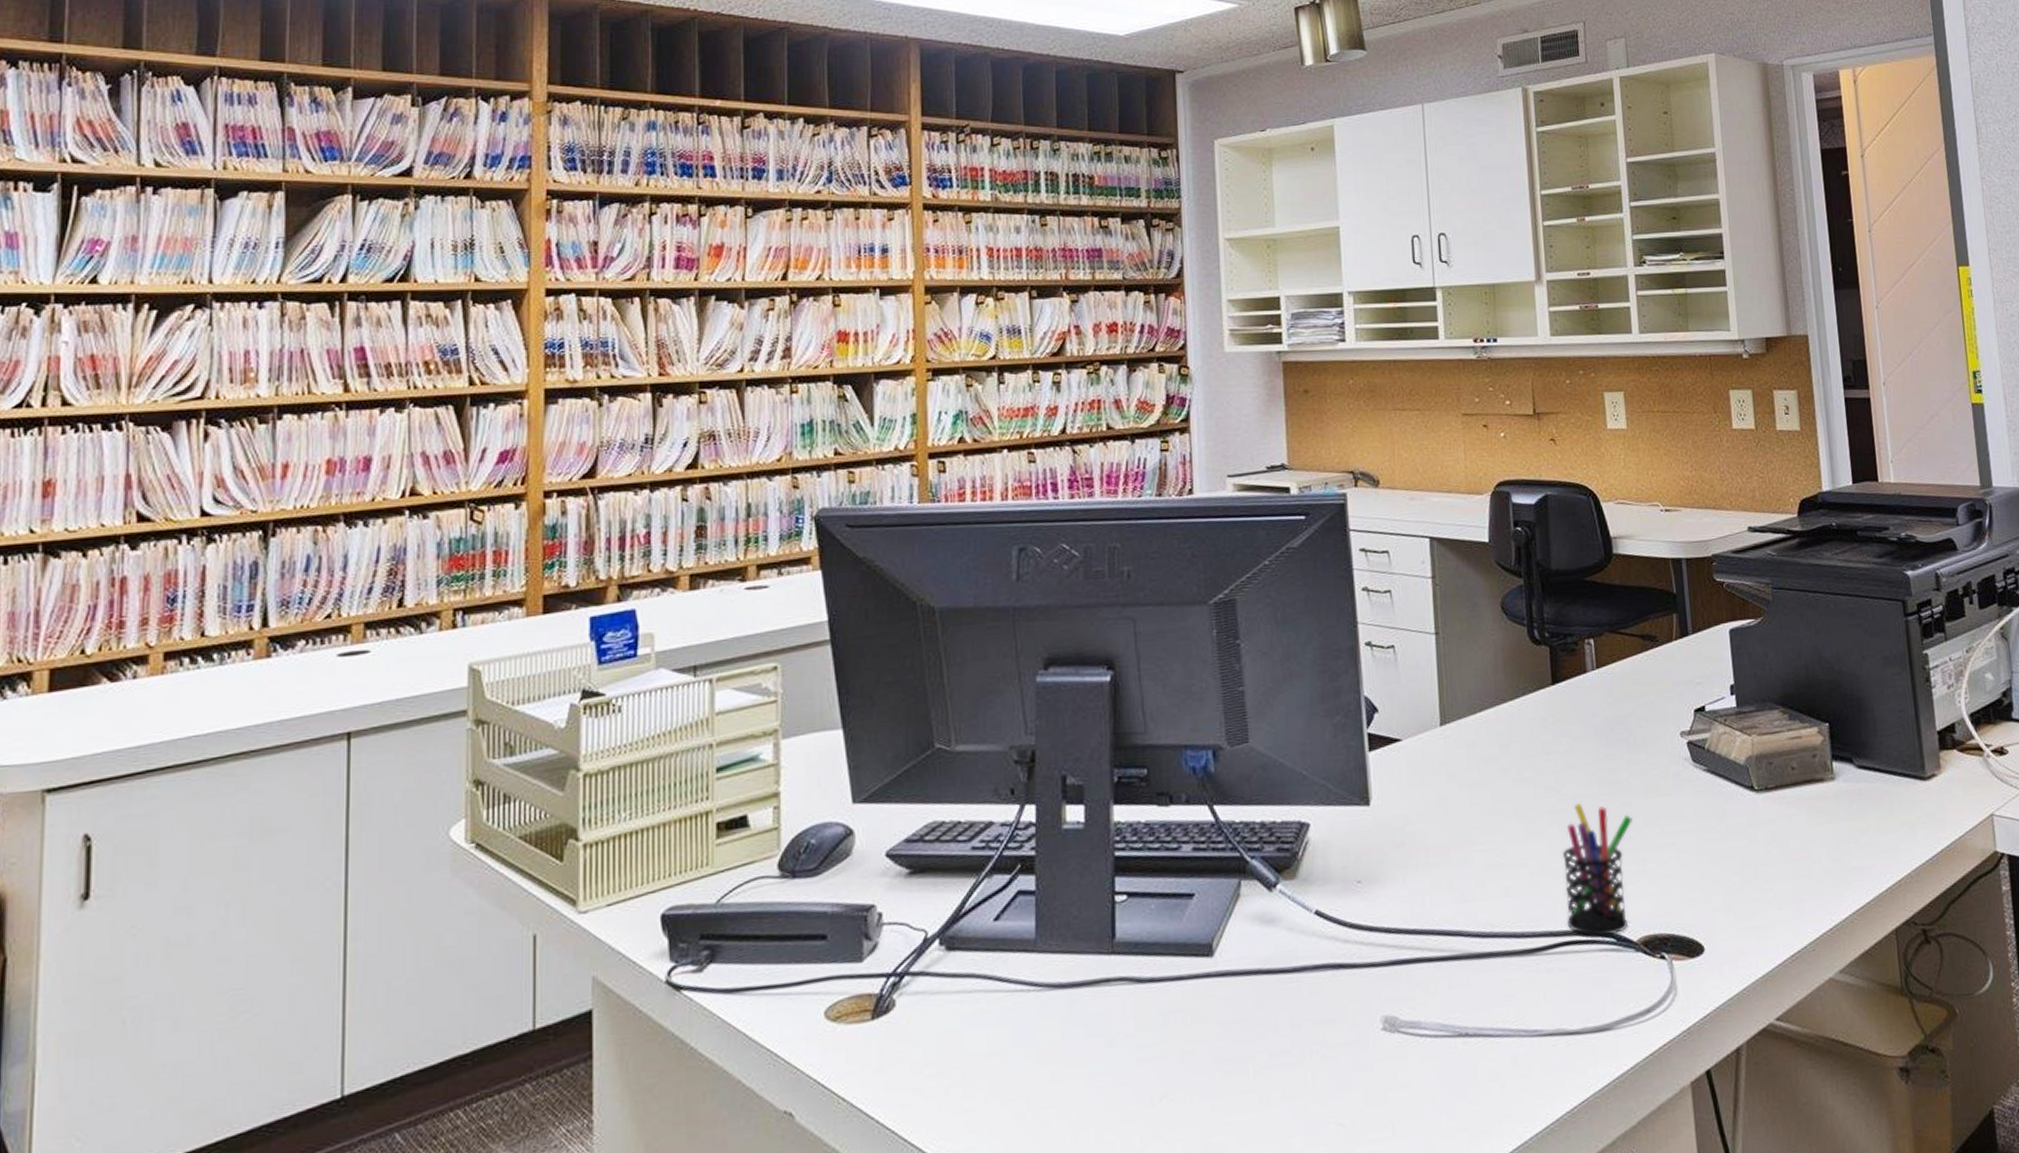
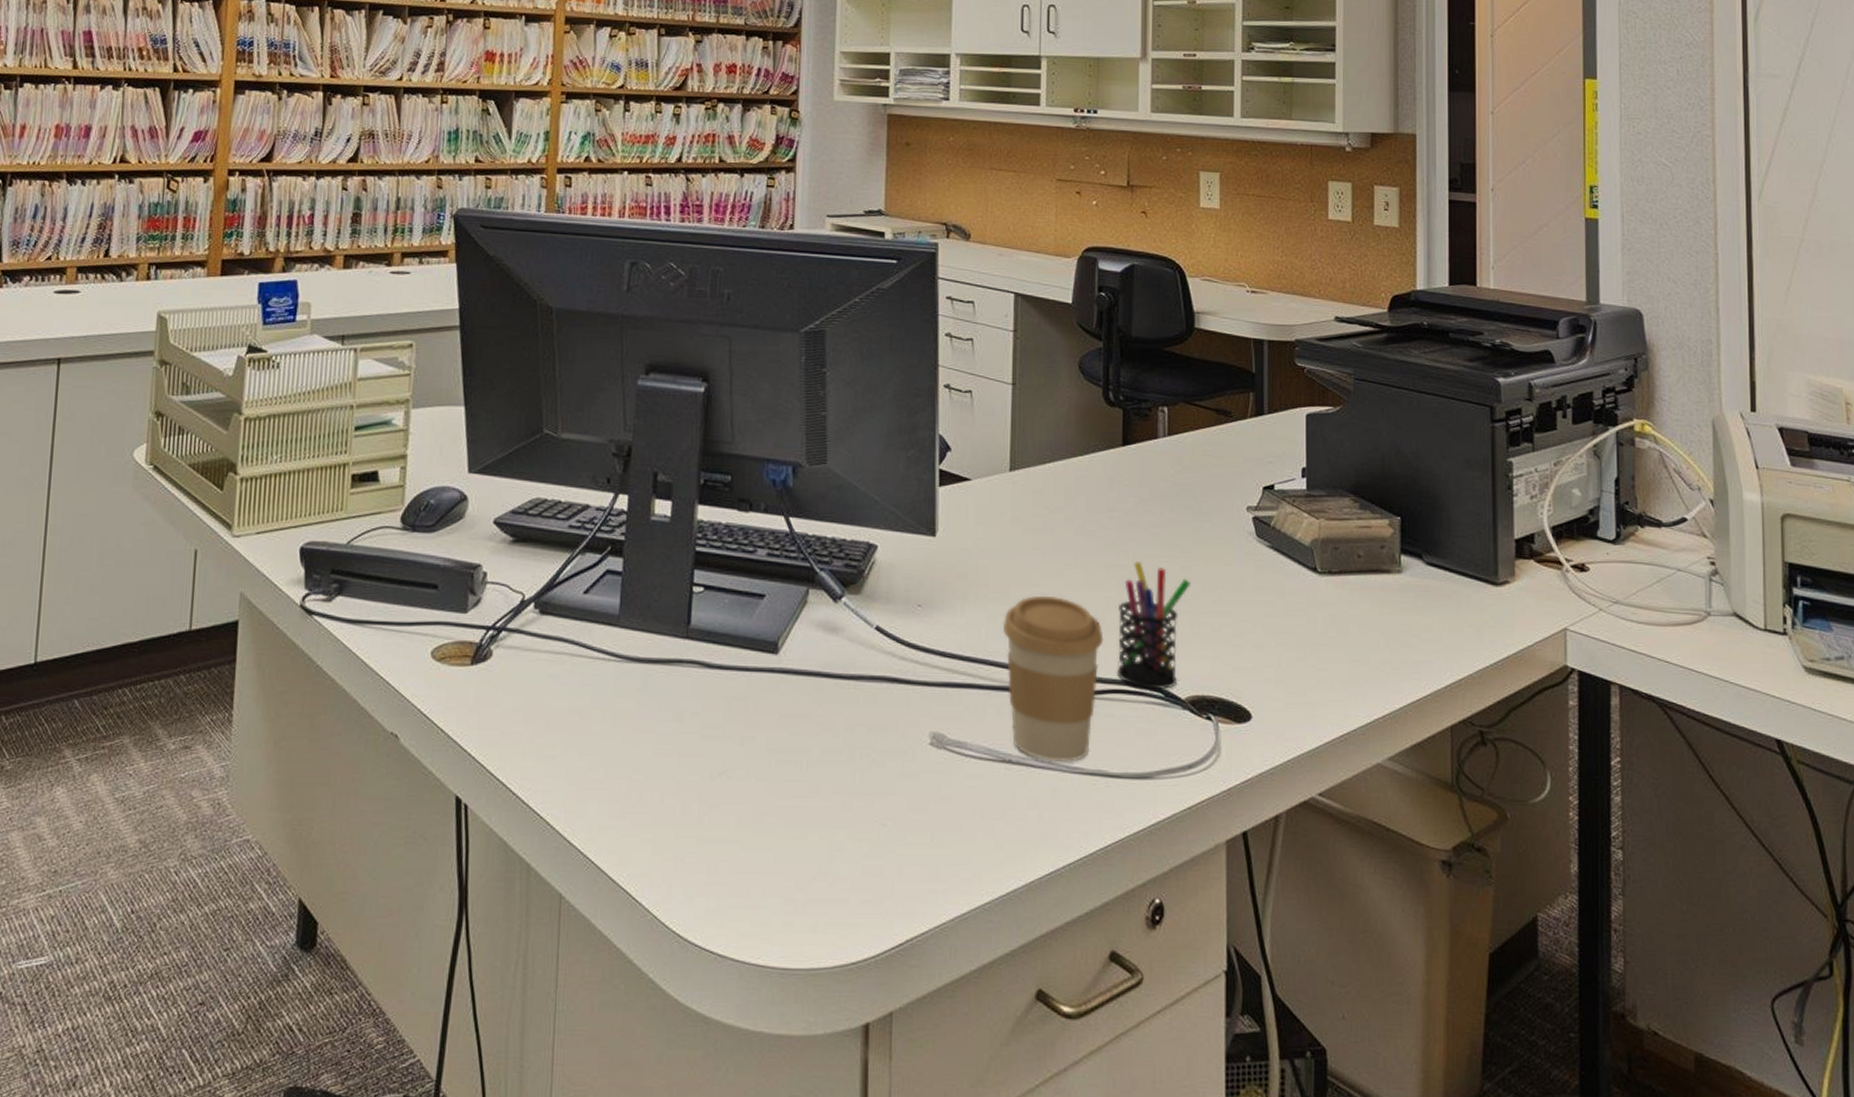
coffee cup: none [1446,852,1551,1028] -> present [1002,595,1104,762]

